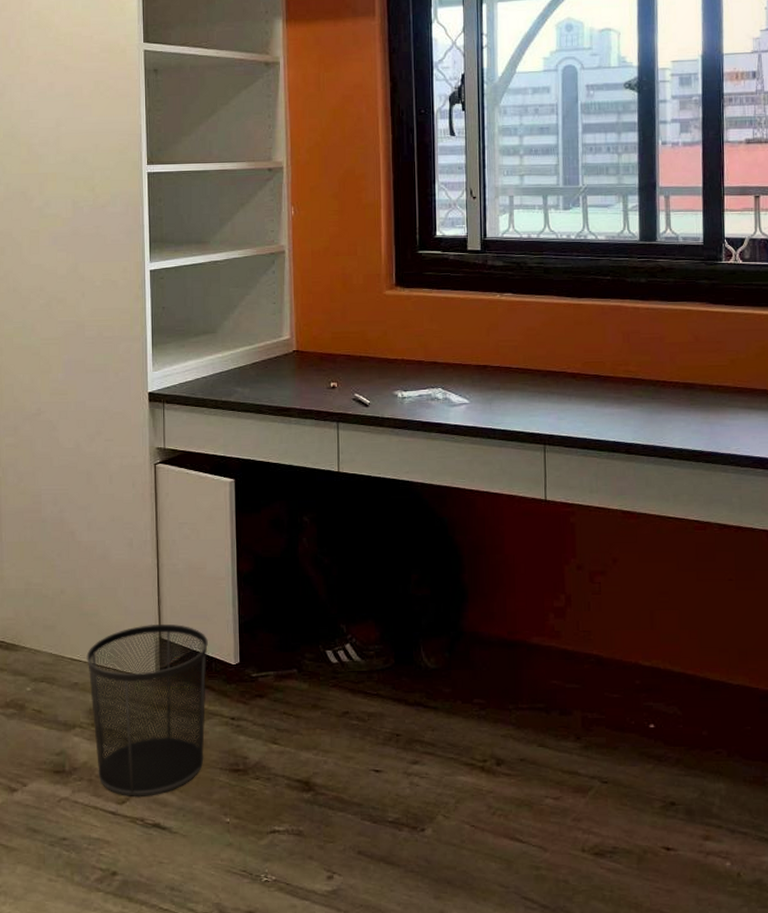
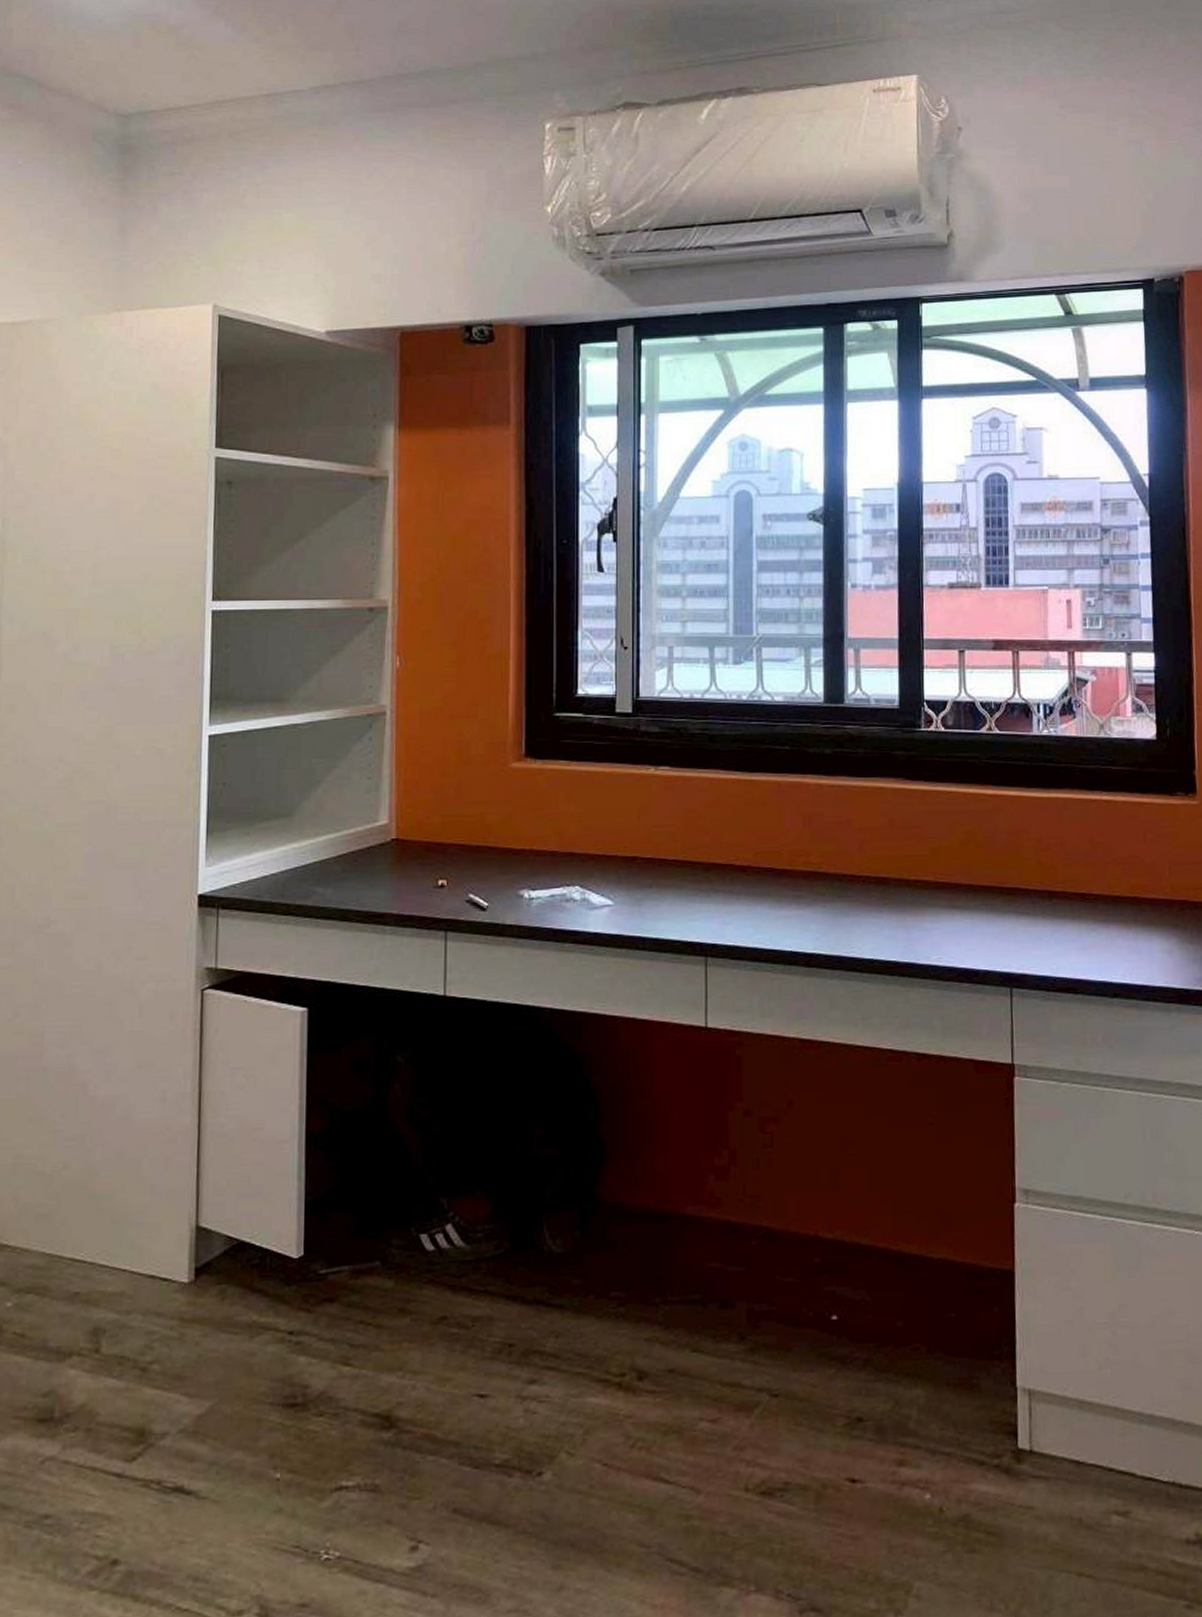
waste bin: present [86,624,208,797] -> none [93,1206,262,1451]

